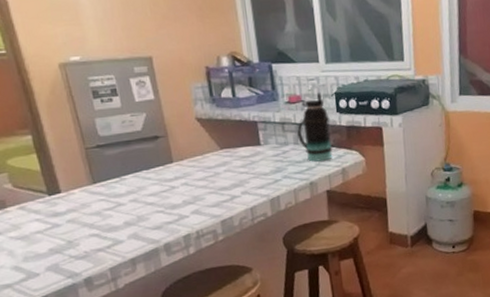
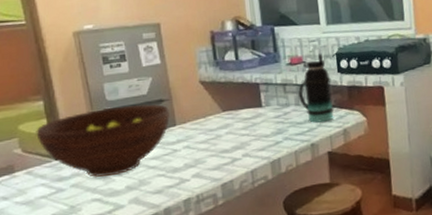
fruit bowl: none [26,140,167,213] -> present [36,103,171,177]

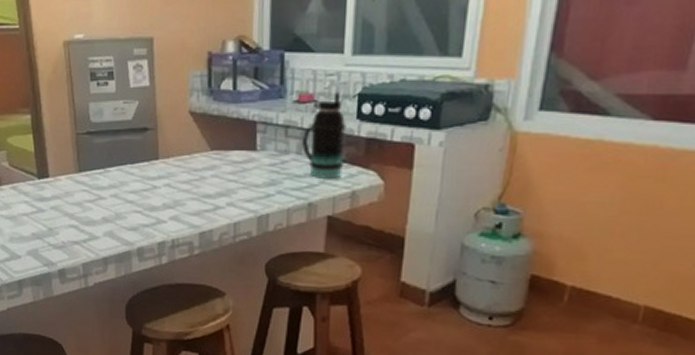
fruit bowl: present [36,103,171,177] -> none [22,129,154,205]

